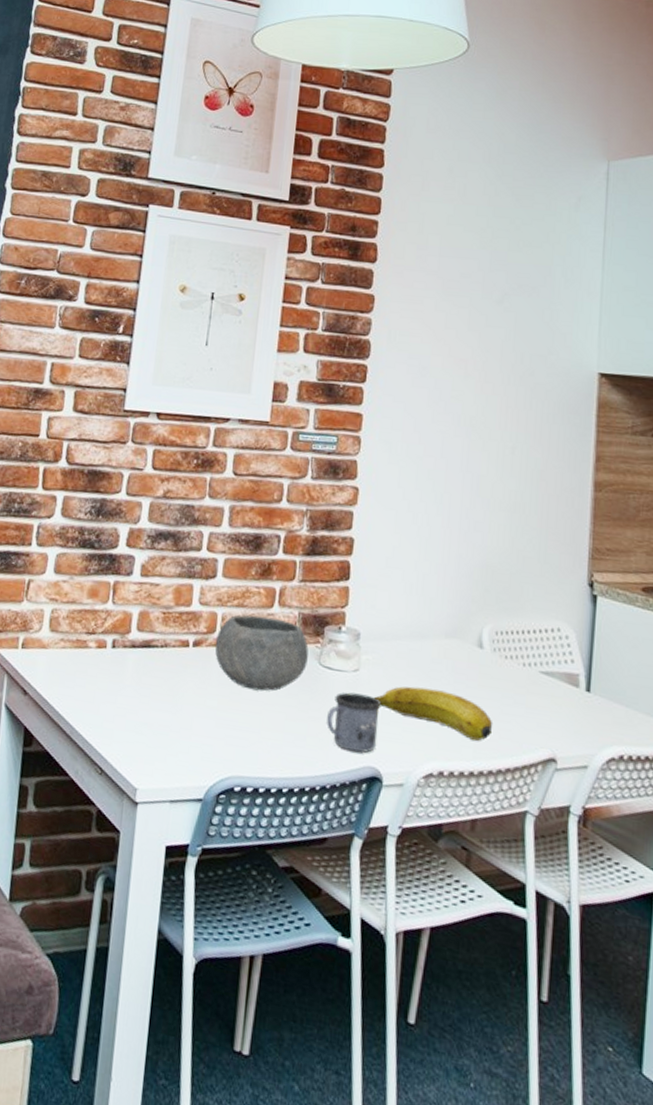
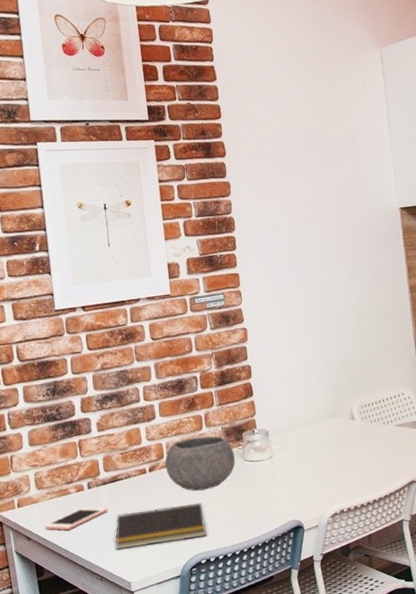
cell phone: none [48,670,130,696] -> present [45,507,108,531]
notepad: none [128,692,252,755] -> present [115,502,206,550]
mug: present [327,692,382,753] -> none [256,472,295,514]
banana: present [373,686,493,741] -> none [286,455,371,483]

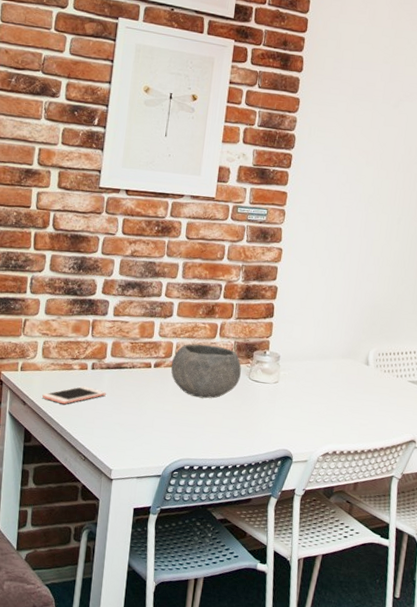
notepad: present [115,502,206,550] -> none [105,401,199,444]

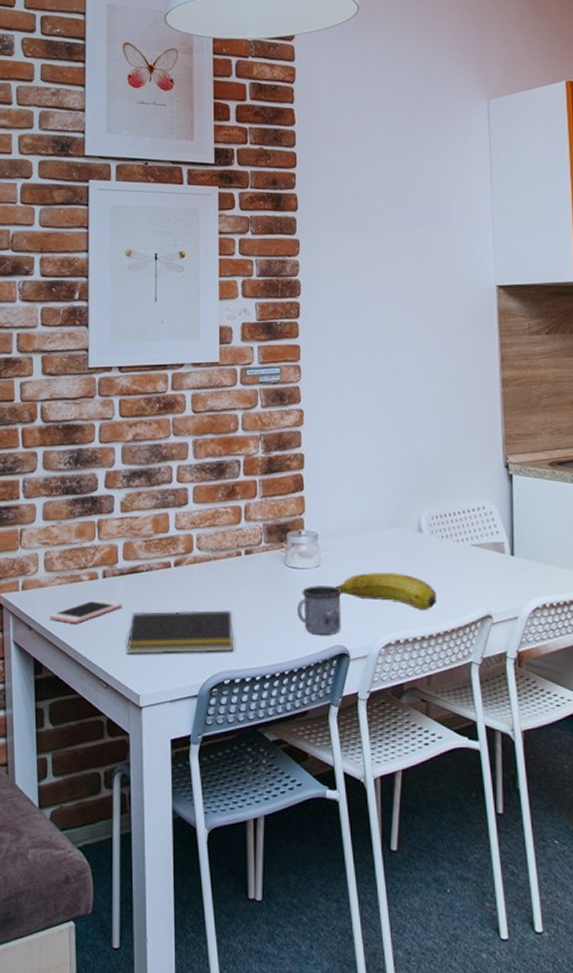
notepad: none [105,401,199,444] -> present [127,610,234,654]
bowl: present [170,344,242,399] -> none [193,532,275,596]
mug: none [253,398,294,440] -> present [297,586,342,635]
banana: none [288,393,373,430] -> present [334,573,437,610]

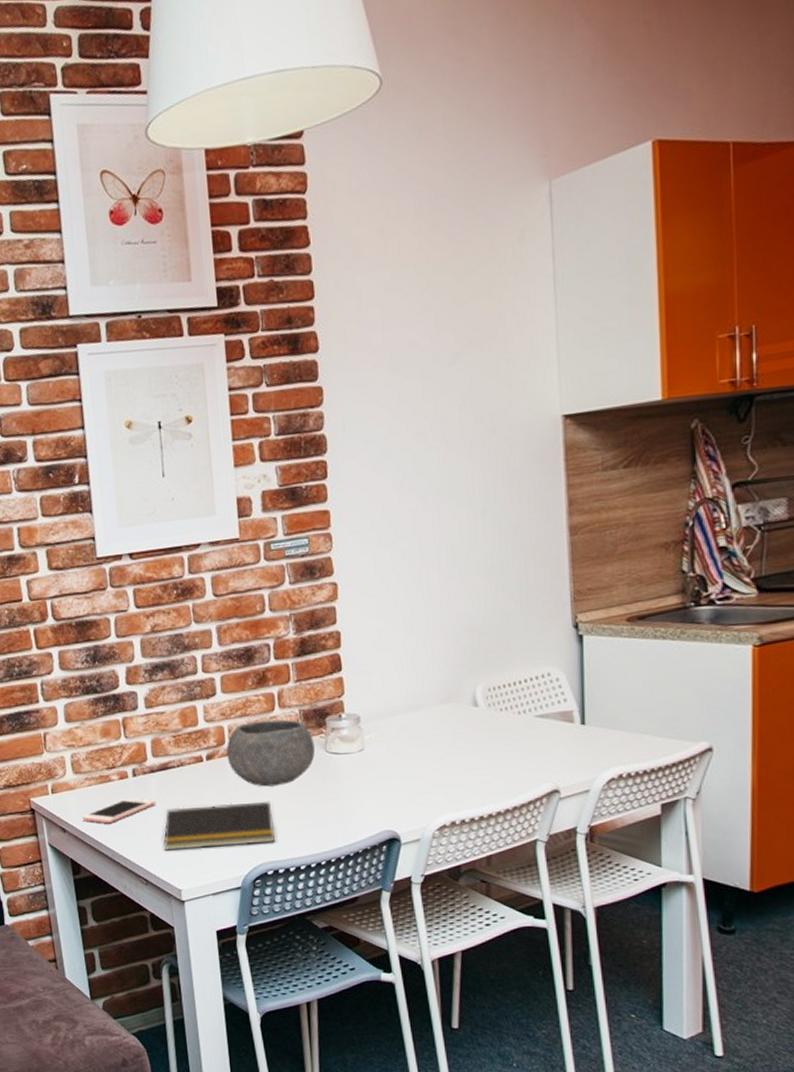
bowl: none [193,532,275,596] -> present [226,719,315,787]
mug: present [297,586,342,635] -> none [341,769,391,821]
banana: present [334,573,437,610] -> none [381,751,497,789]

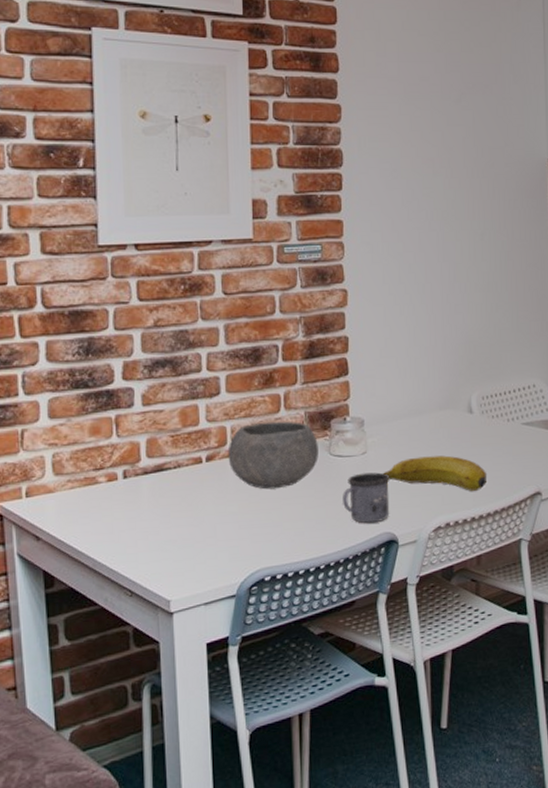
cell phone: present [82,797,156,824] -> none [61,501,148,531]
notepad: present [163,801,275,851] -> none [153,504,275,558]
mug: none [341,769,391,821] -> present [343,472,390,524]
banana: none [381,751,497,789] -> present [382,455,487,491]

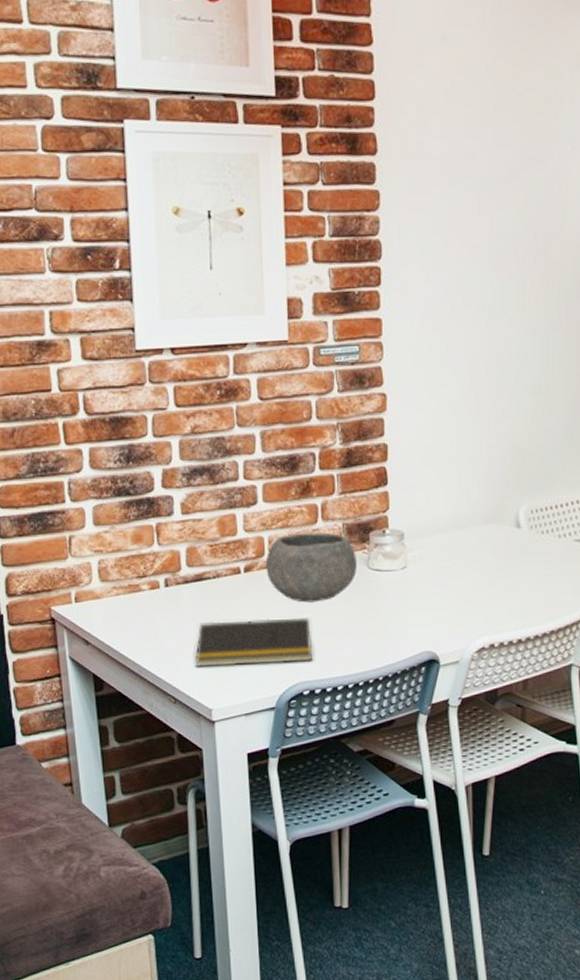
notepad: none [153,504,275,558] -> present [195,617,313,667]
mug: present [343,472,390,524] -> none [382,588,431,641]
banana: present [382,455,487,491] -> none [423,572,536,611]

